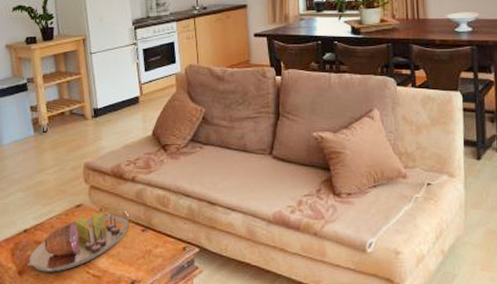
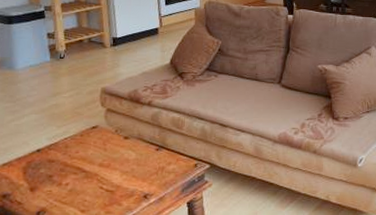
serving tray: present [27,209,129,272] -> none [40,130,144,188]

